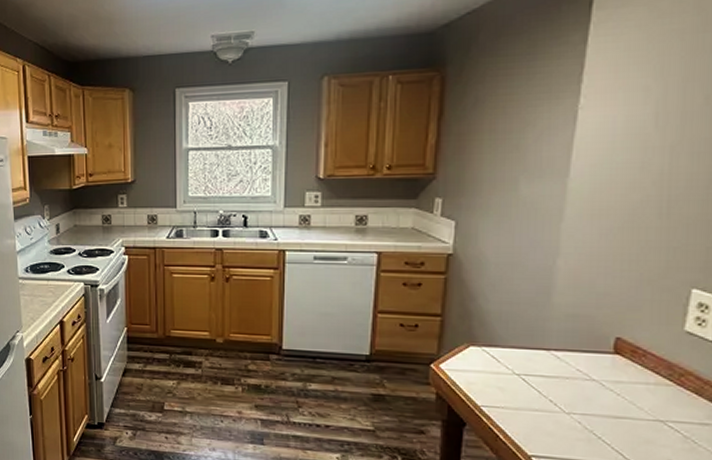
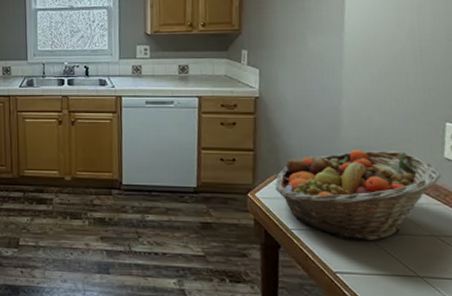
fruit basket: none [464,318,679,423] -> present [274,149,442,241]

